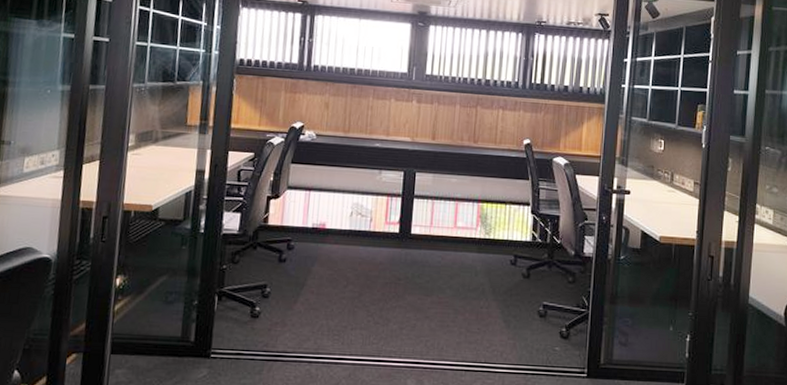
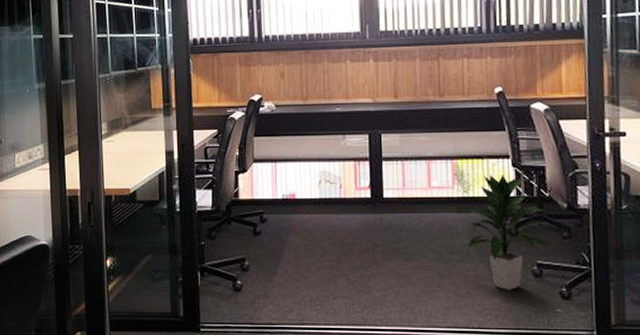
indoor plant: none [484,219,558,328] -> present [466,175,551,290]

